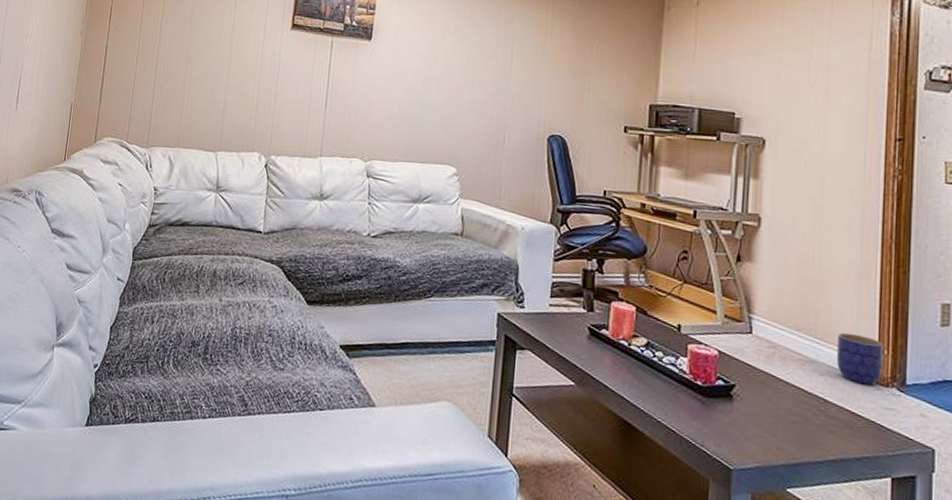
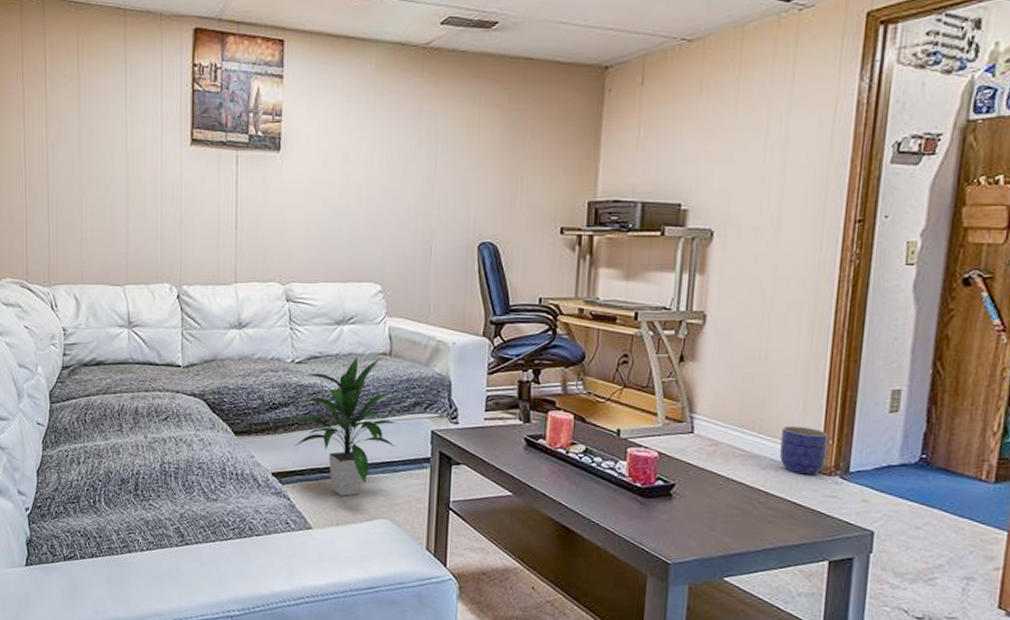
indoor plant: none [360,234,464,375] -> present [289,356,397,496]

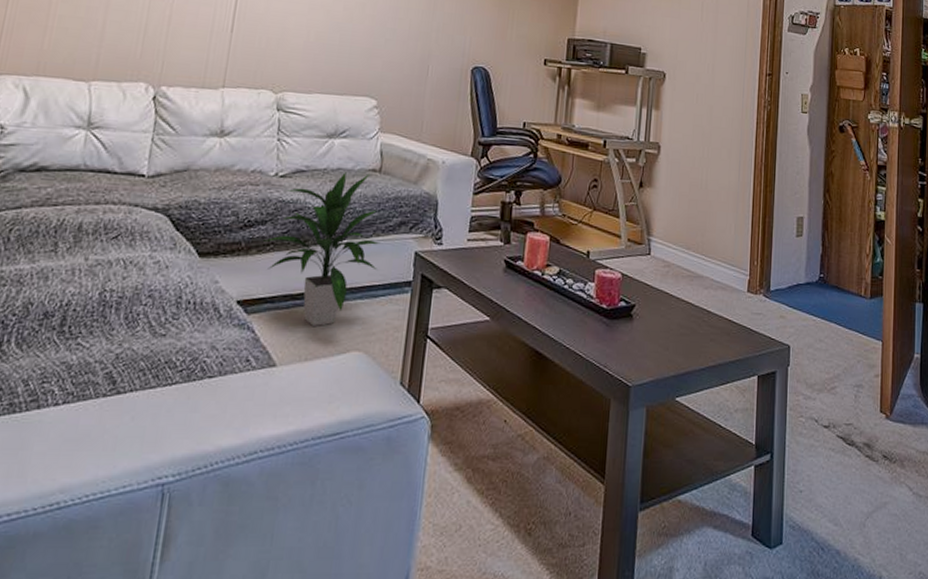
planter: present [779,425,828,475] -> none [718,248,754,294]

